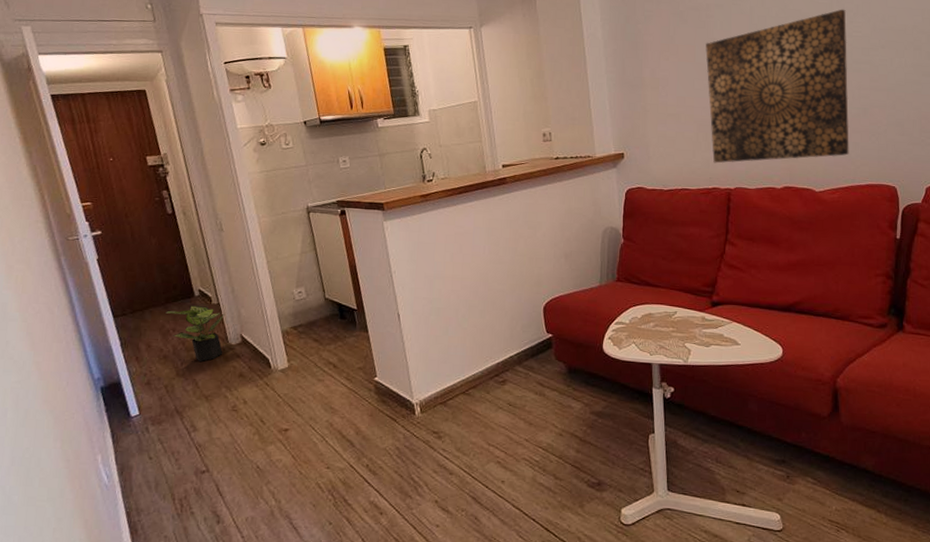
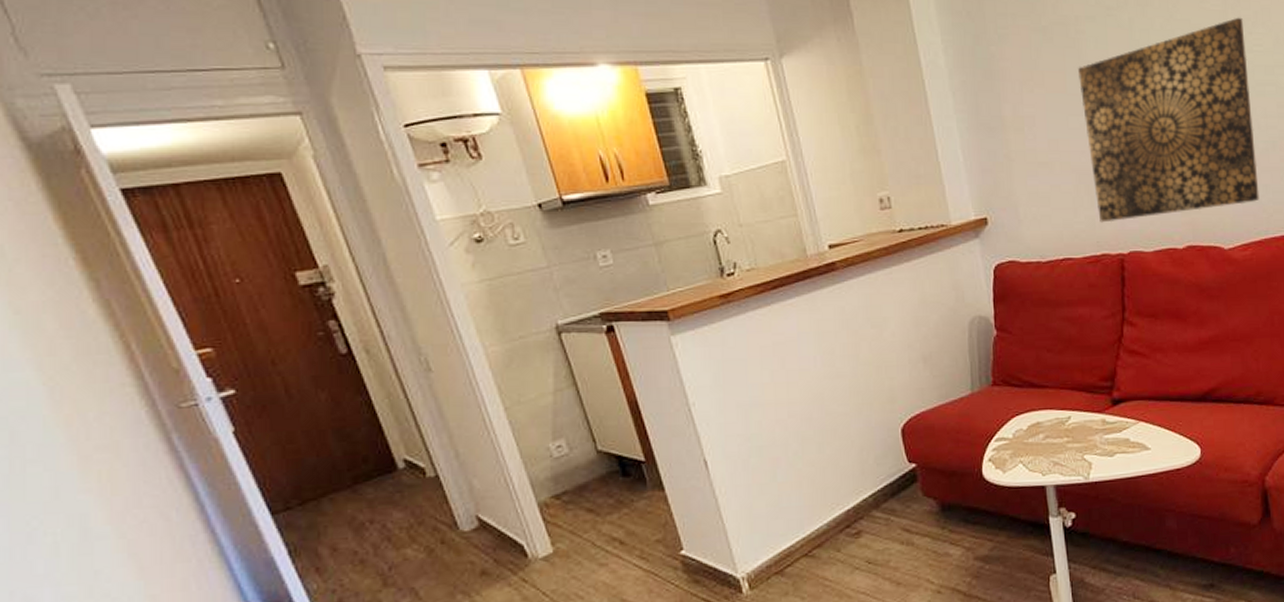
potted plant: present [164,305,226,362] -> none [353,482,452,562]

